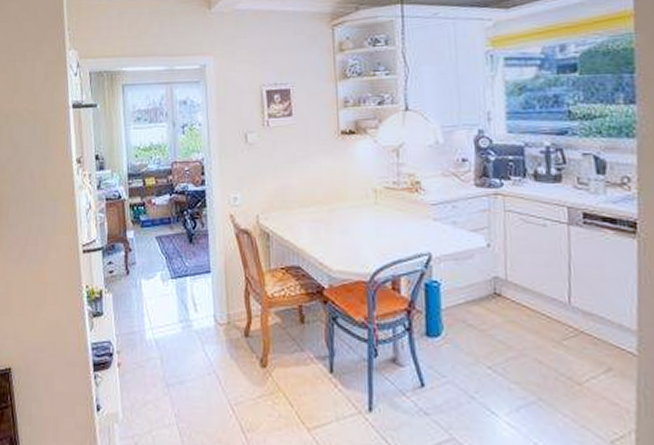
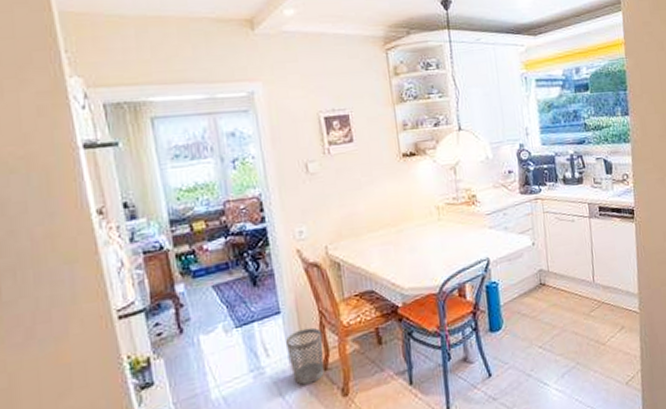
wastebasket: none [213,292,247,346] -> present [286,327,325,385]

